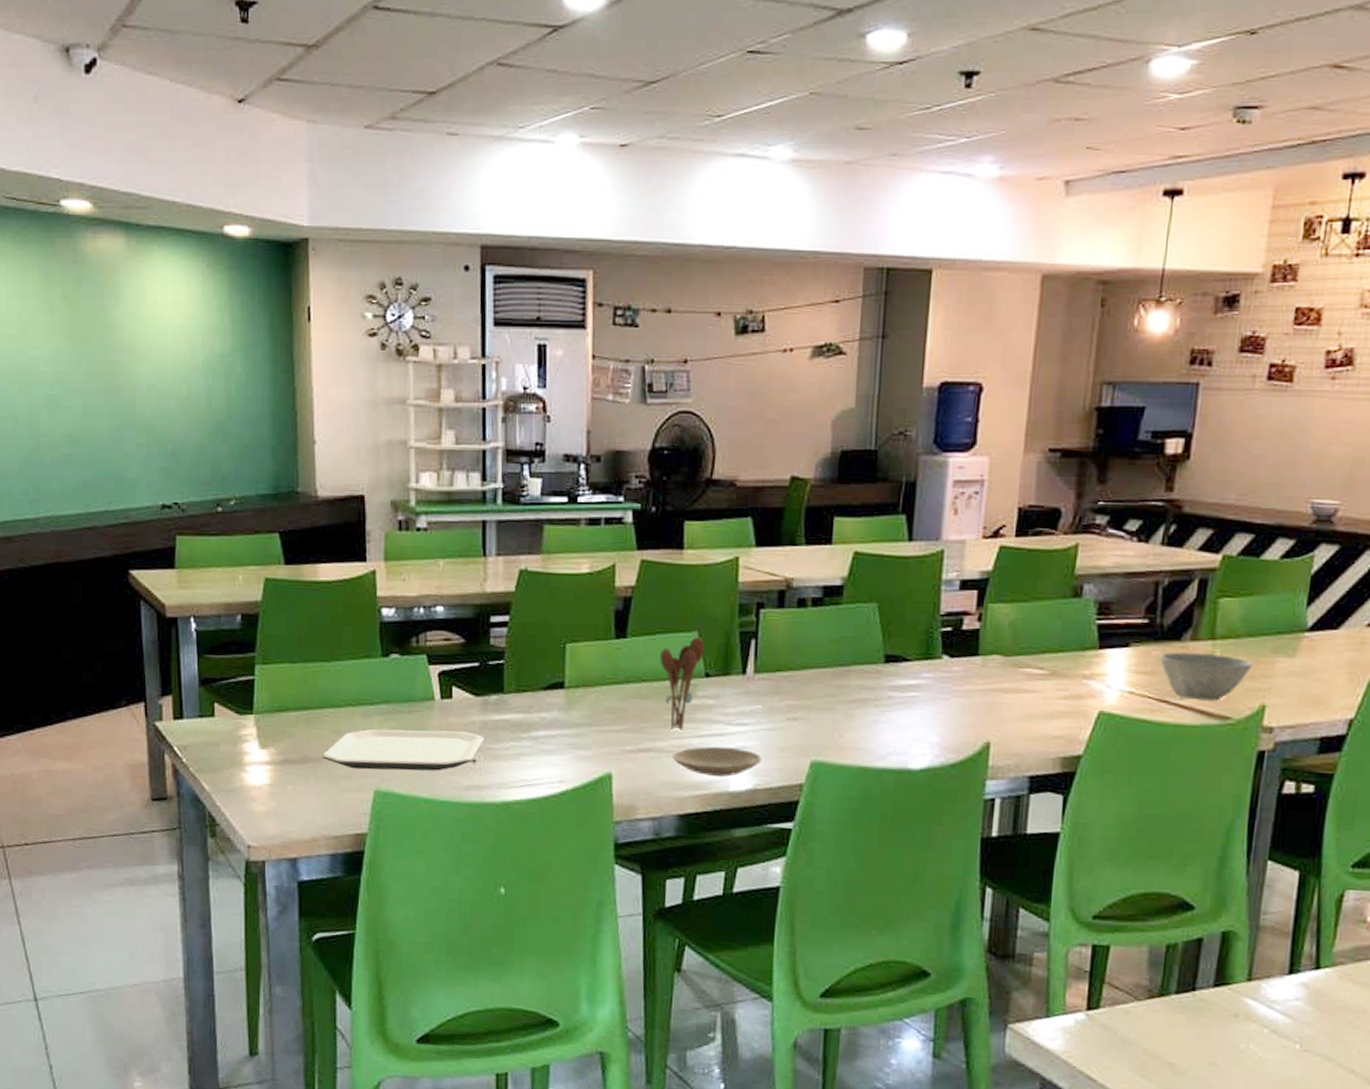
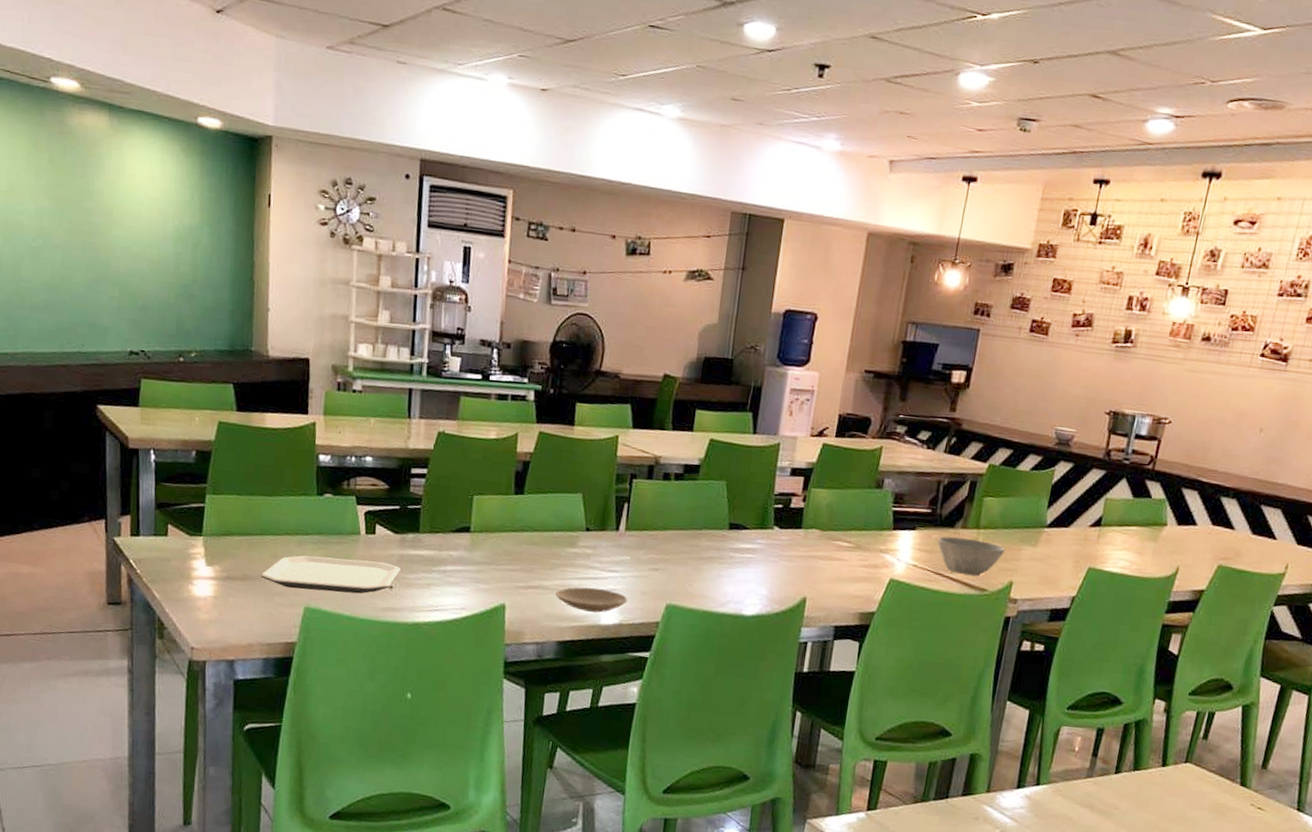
utensil holder: present [659,637,705,730] -> none [549,498,587,573]

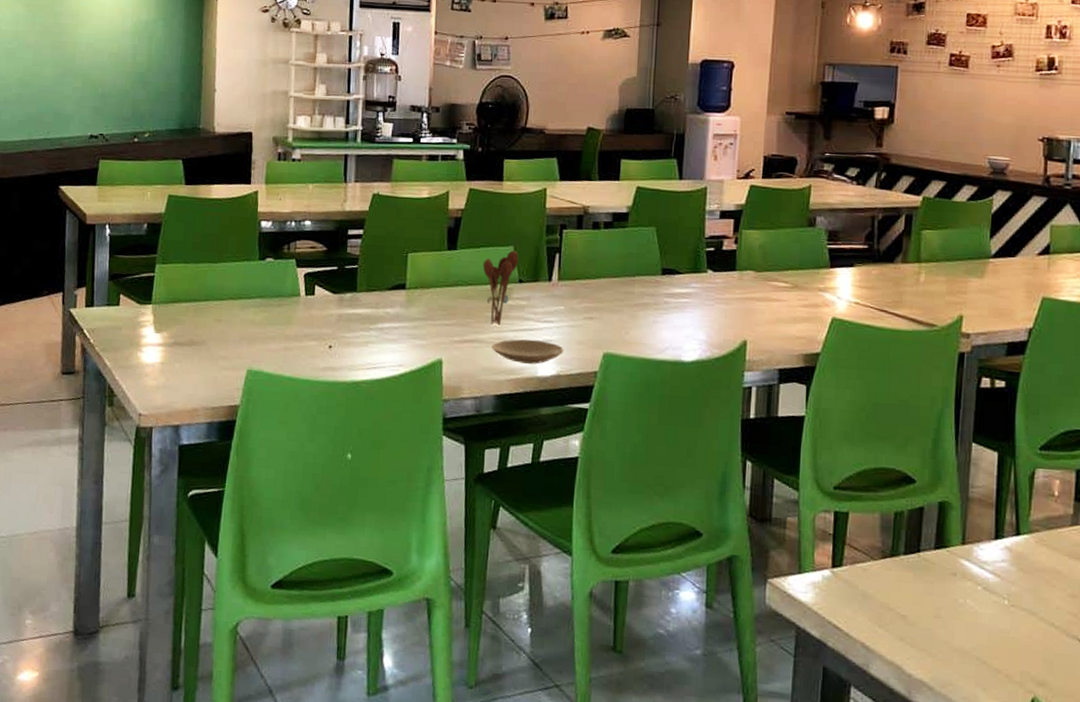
plate: present [260,555,402,594] -> none [205,319,340,355]
utensil holder: none [549,498,587,573] -> present [482,250,519,326]
bowl: present [938,536,1006,577] -> none [878,272,951,312]

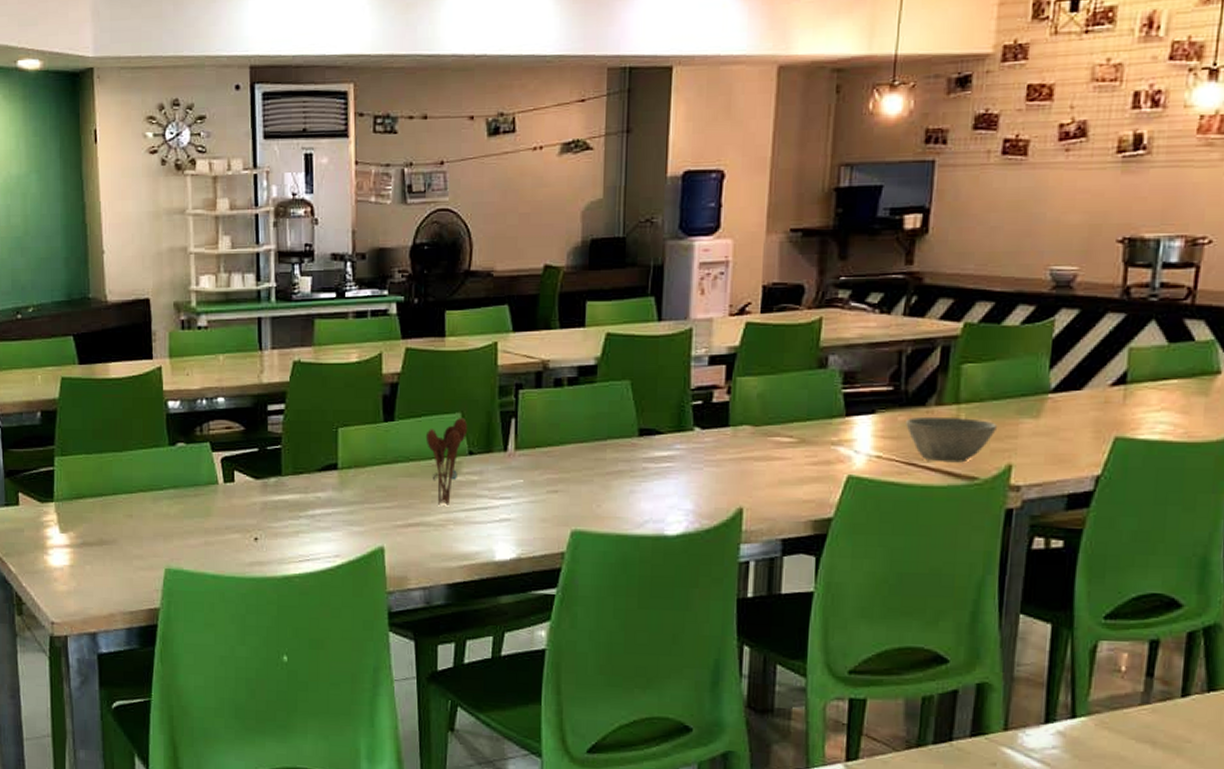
plate: present [492,339,564,364] -> none [440,519,525,547]
bowl: none [878,272,951,312] -> present [906,418,998,463]

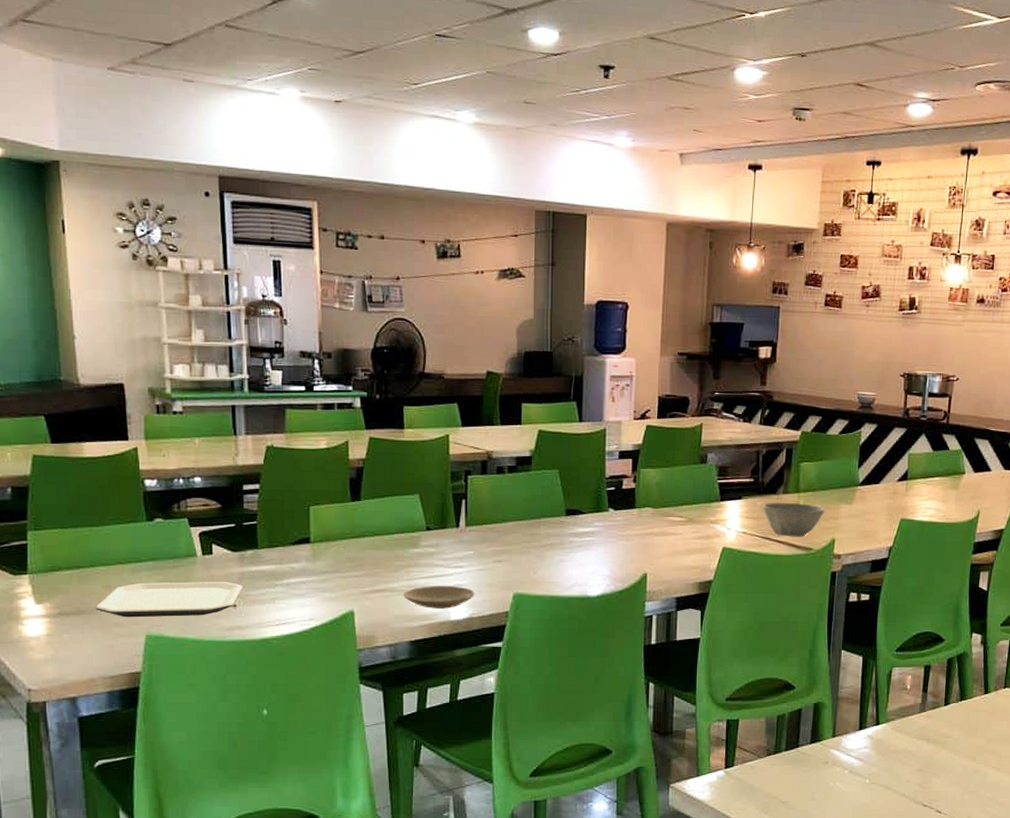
plate: none [117,512,266,550] -> present [95,582,244,618]
utensil holder: present [425,418,468,505] -> none [388,499,425,574]
plate: none [440,519,525,547] -> present [403,585,475,609]

